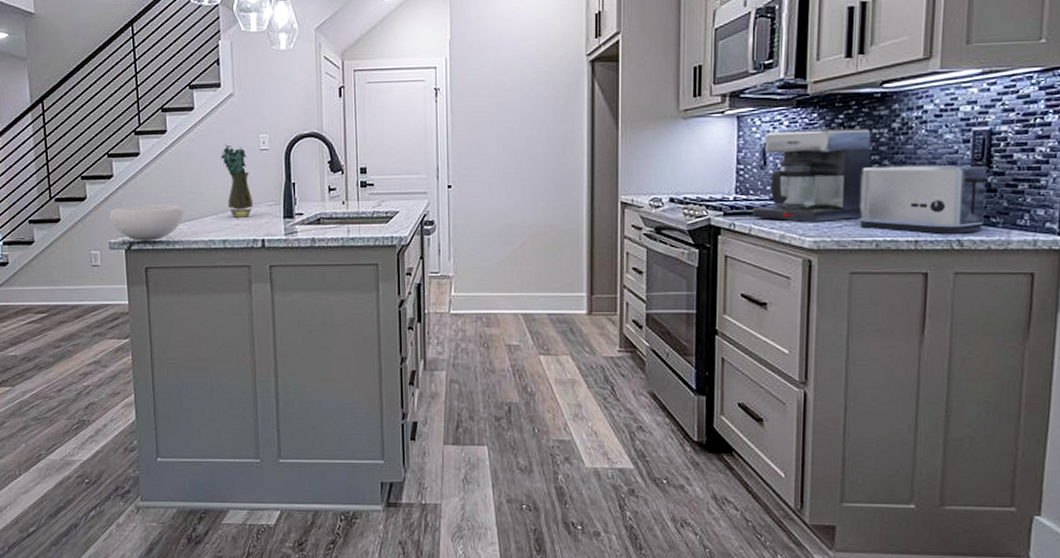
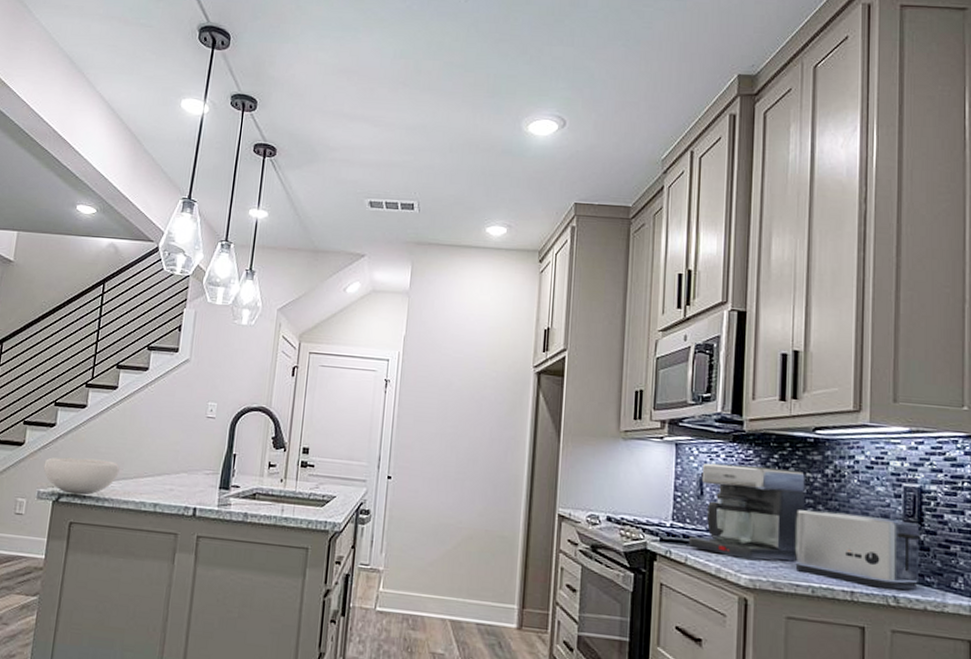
vase: present [221,144,253,218] -> none [165,408,193,484]

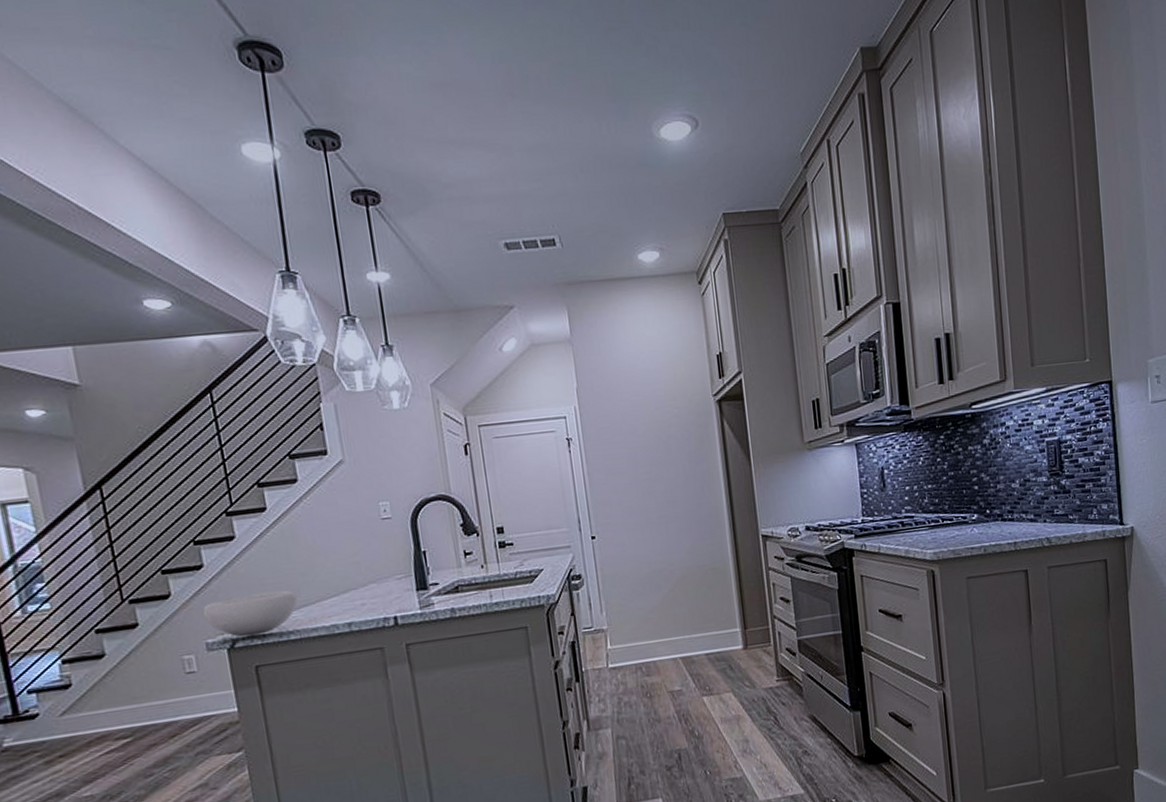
coffee maker: present [688,462,805,561] -> none [878,446,970,537]
toaster: present [794,508,922,590] -> none [963,470,1064,537]

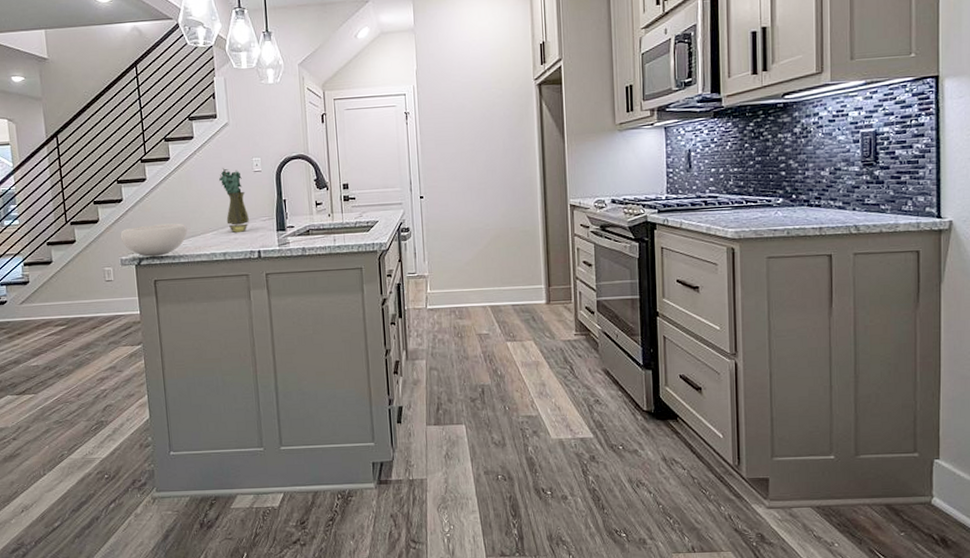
vase: none [336,517,380,597] -> present [219,168,249,233]

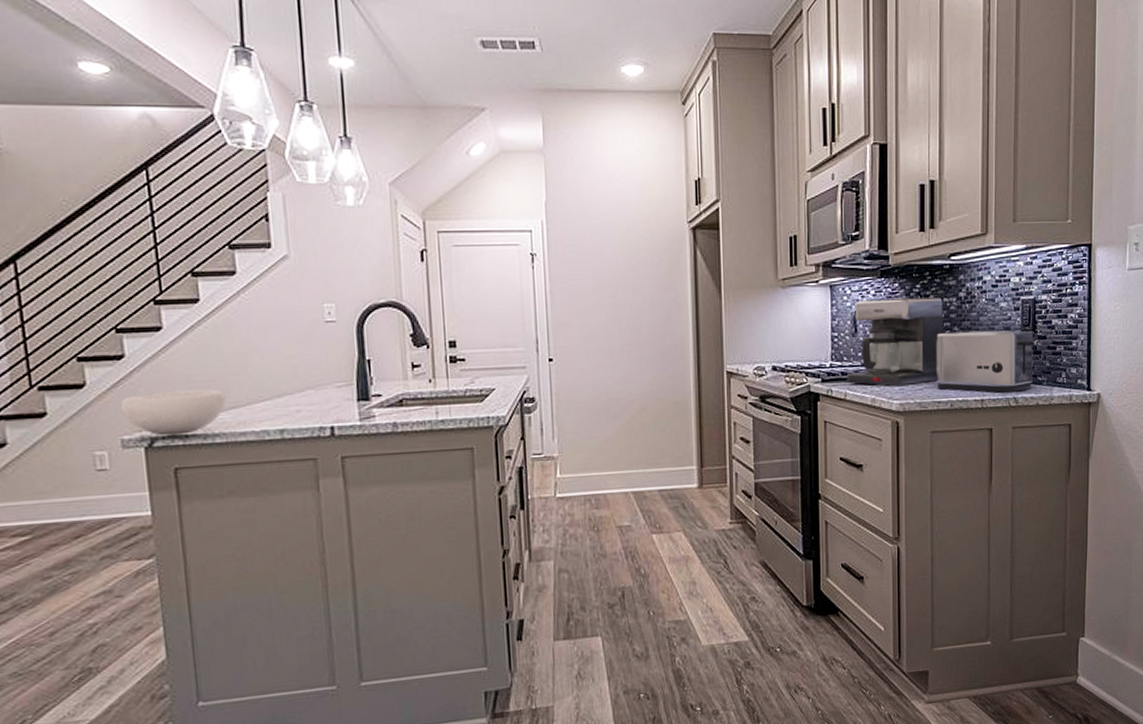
vase: present [219,168,249,233] -> none [274,316,318,403]
coffee maker: none [681,134,778,216] -> present [846,297,943,387]
toaster: none [770,161,877,222] -> present [935,330,1035,394]

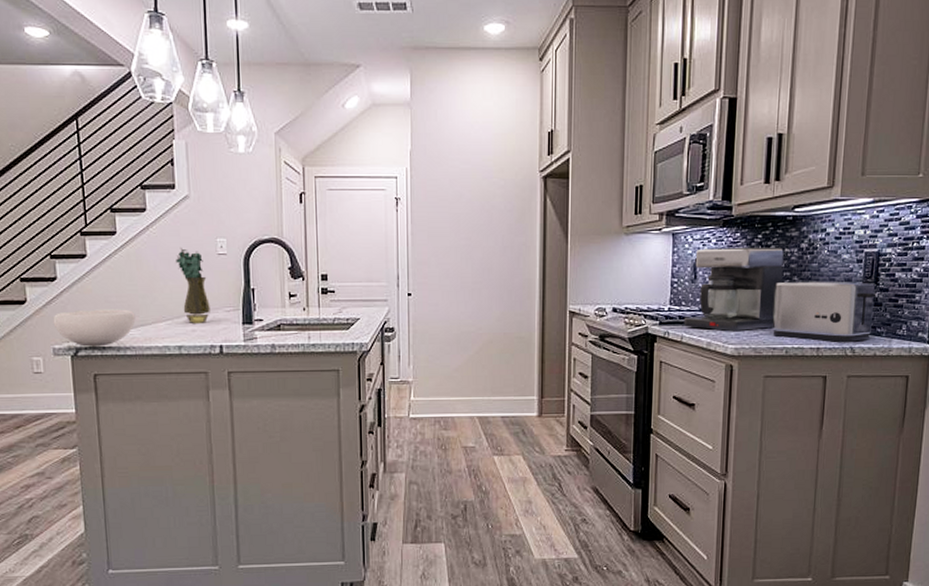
vase: none [274,316,318,403] -> present [176,248,210,323]

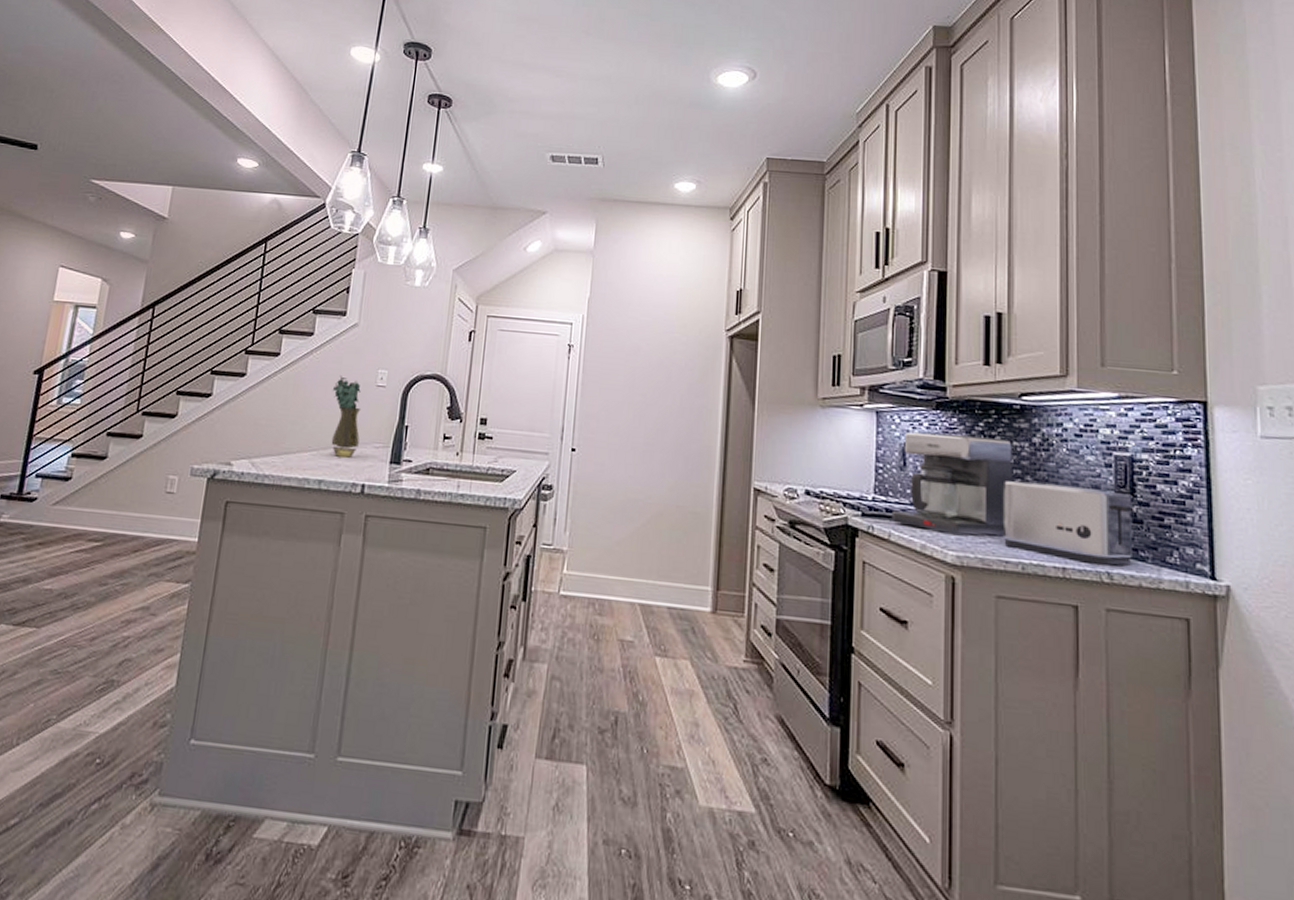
bowl: present [53,309,136,348] -> none [197,430,282,472]

